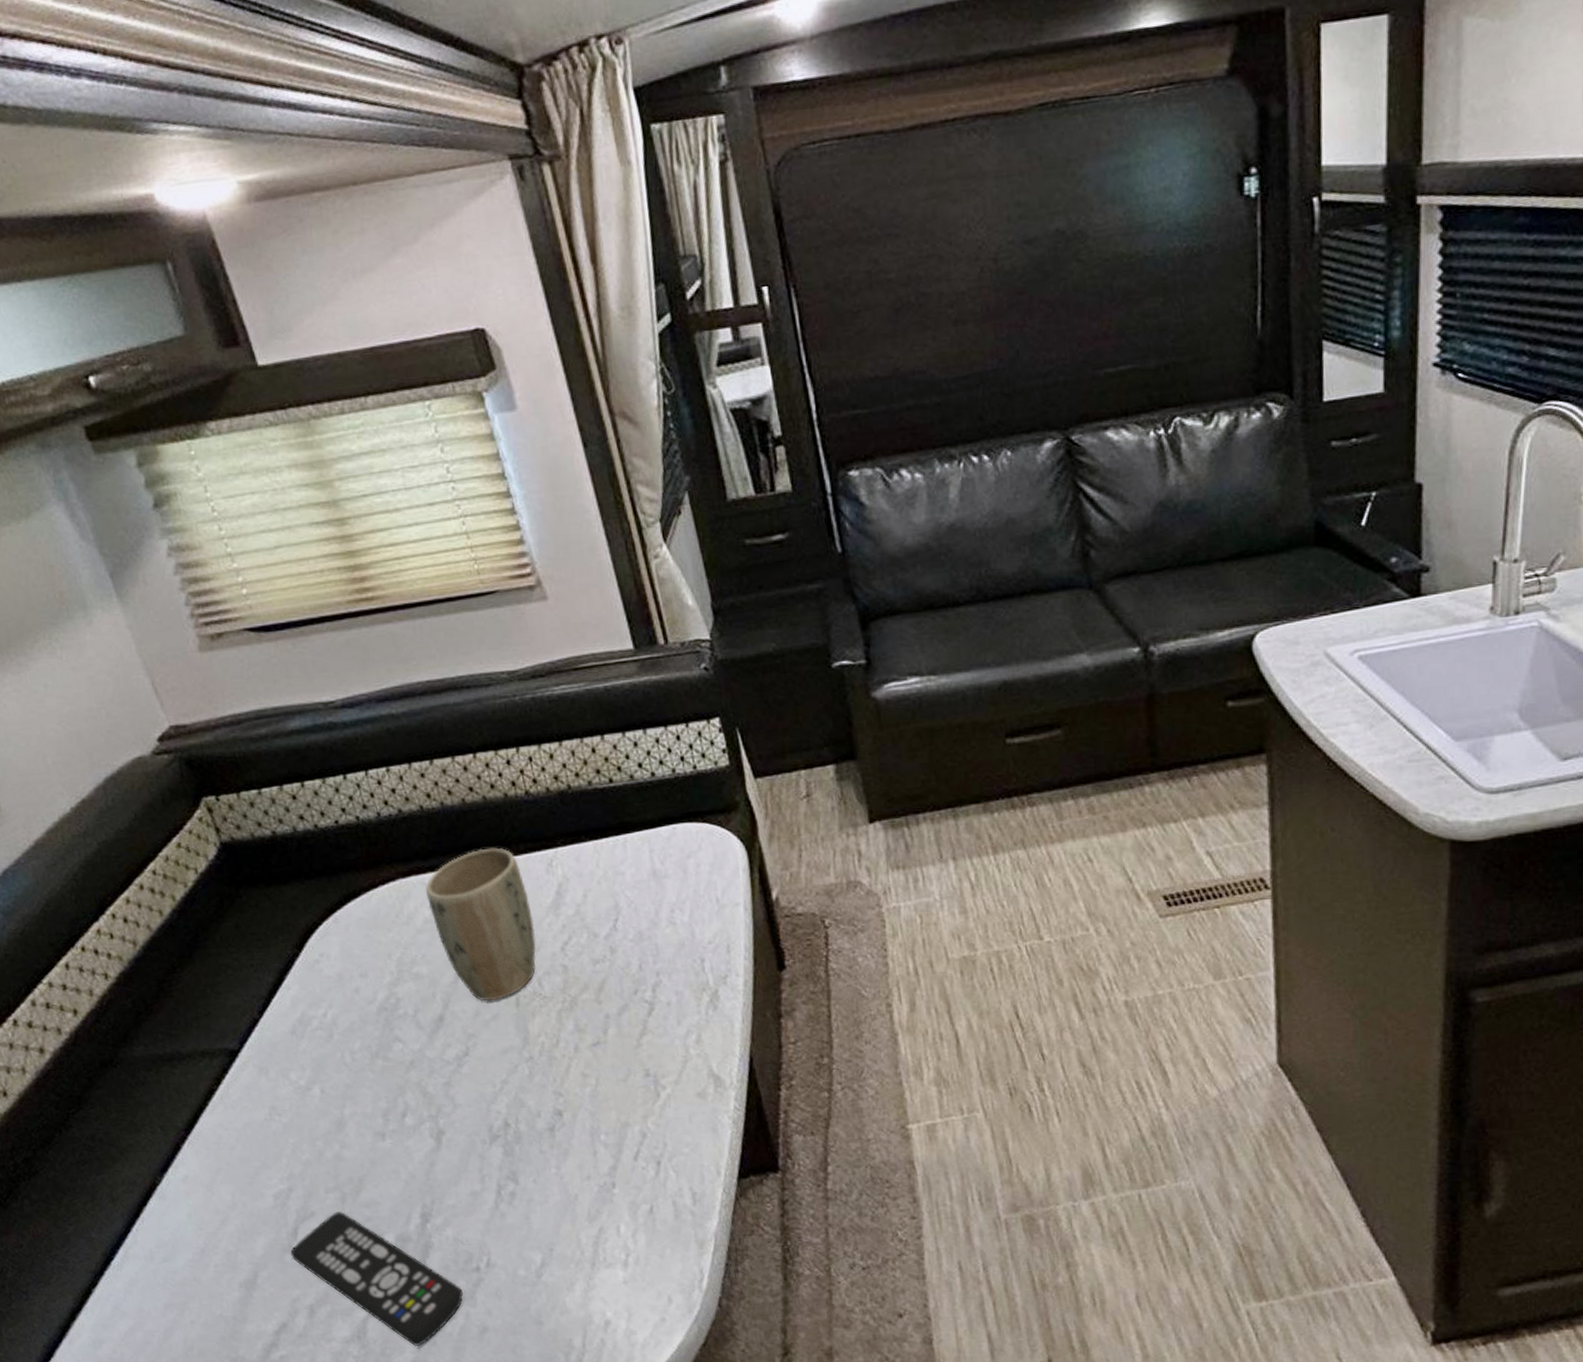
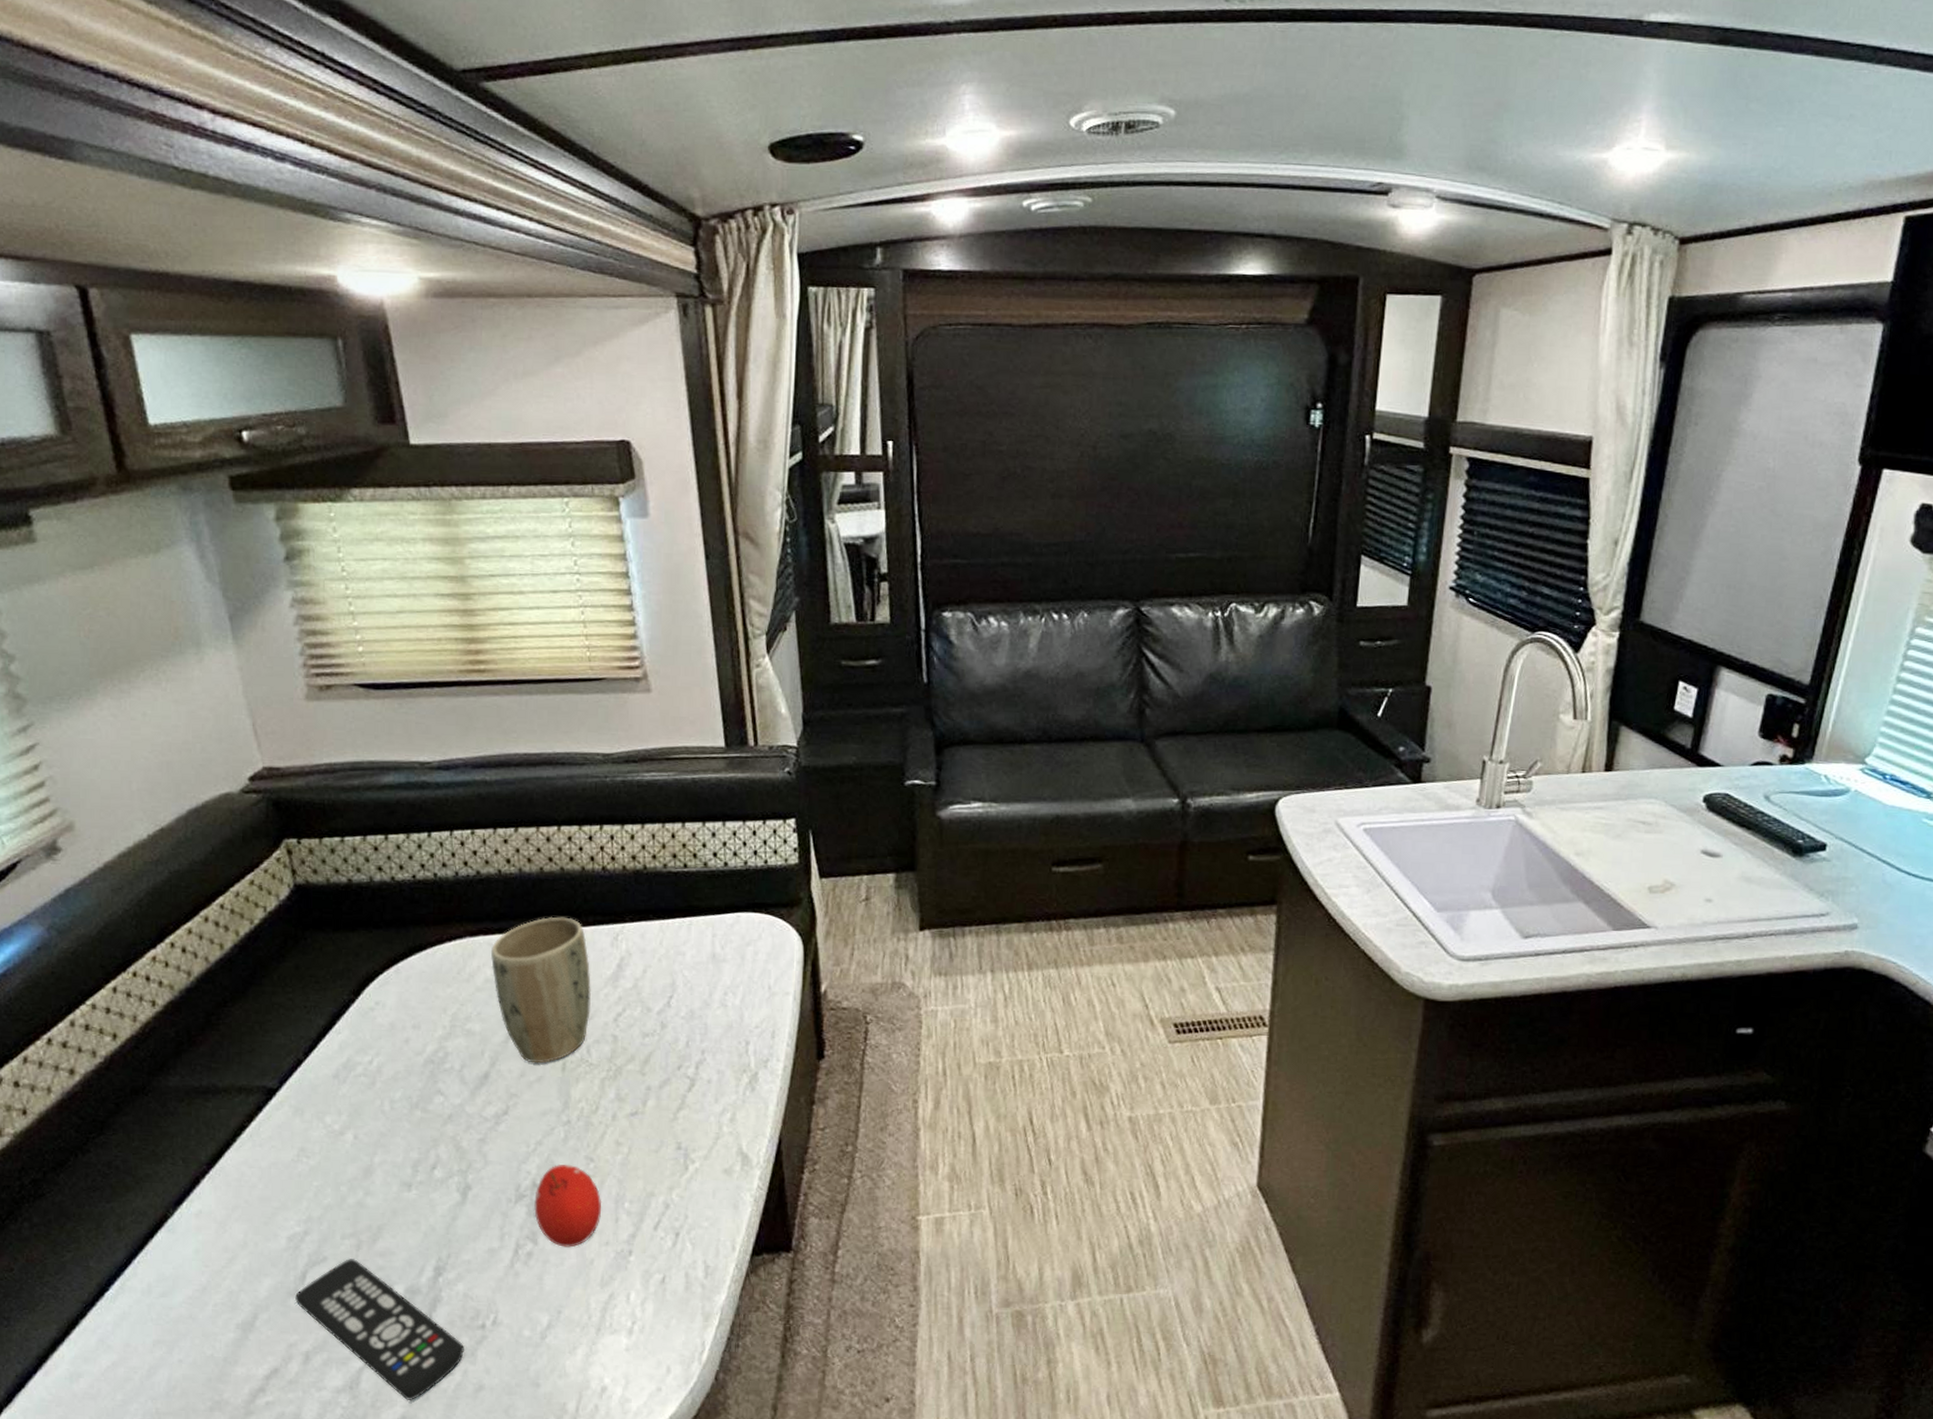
fruit: none [508,1101,578,1185] -> present [534,1164,602,1248]

